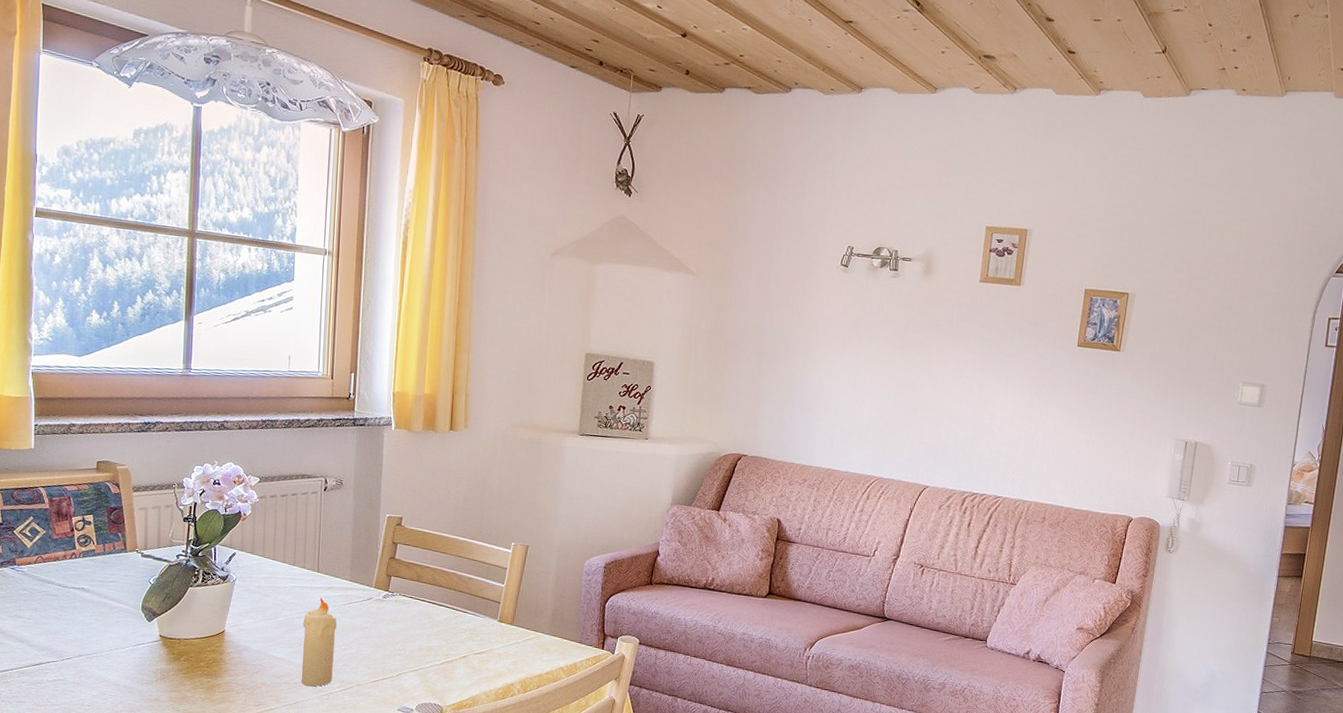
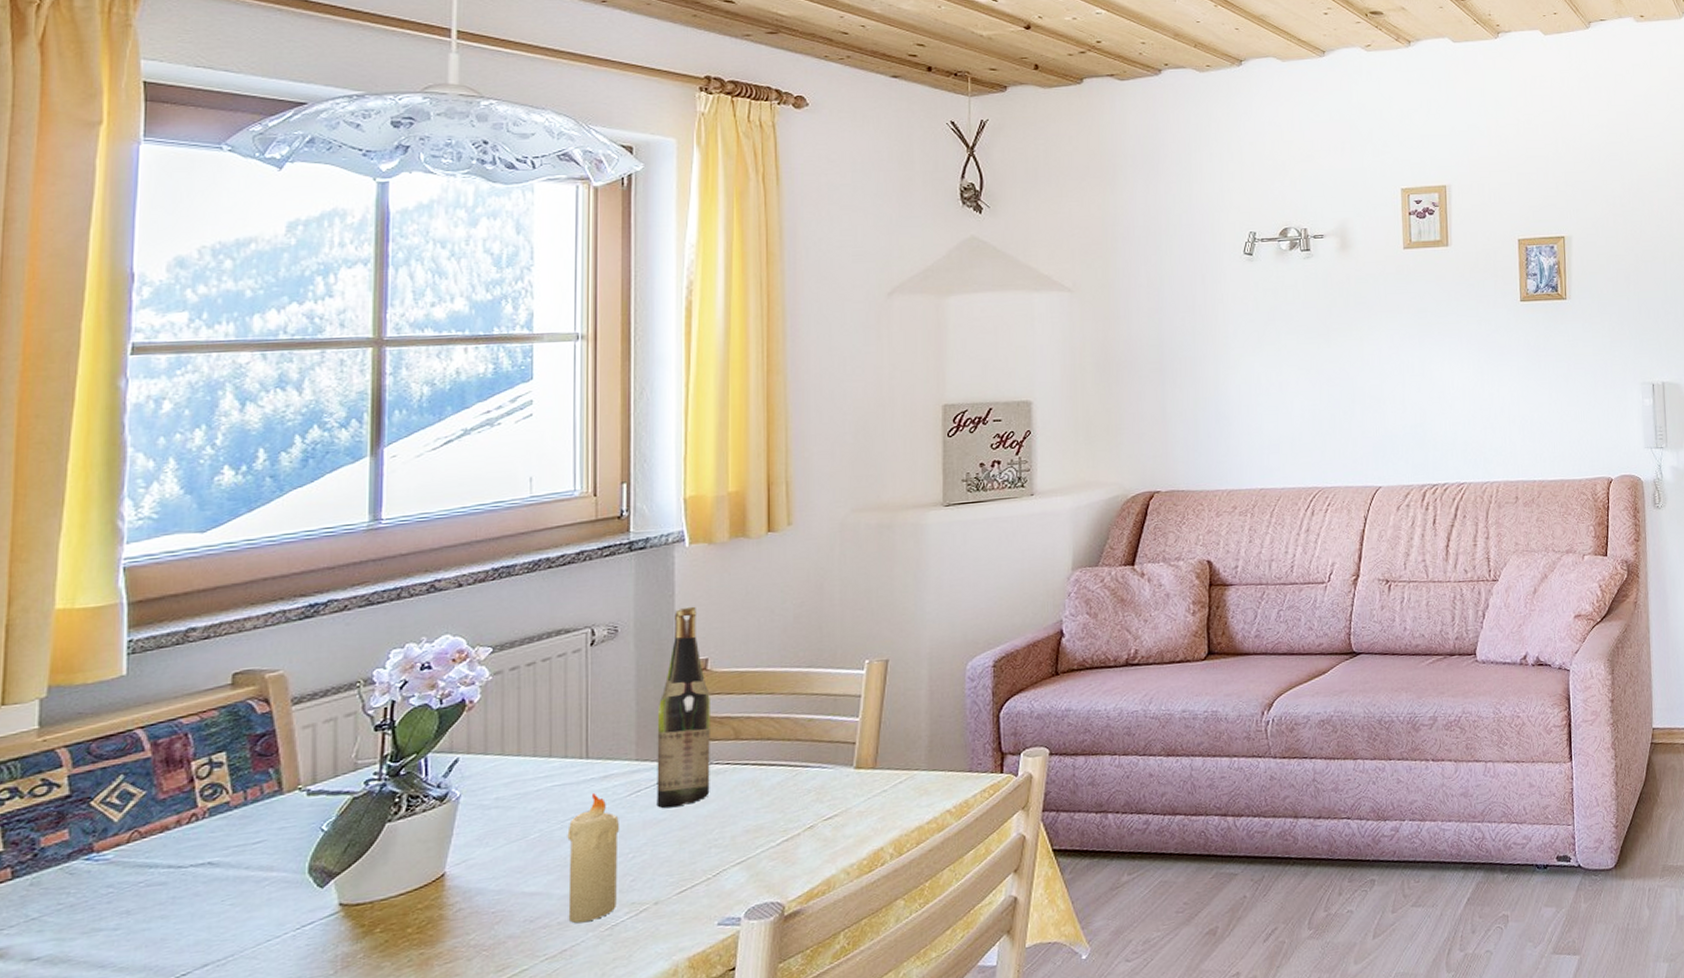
wine bottle: none [362,475,402,621] -> present [657,606,710,809]

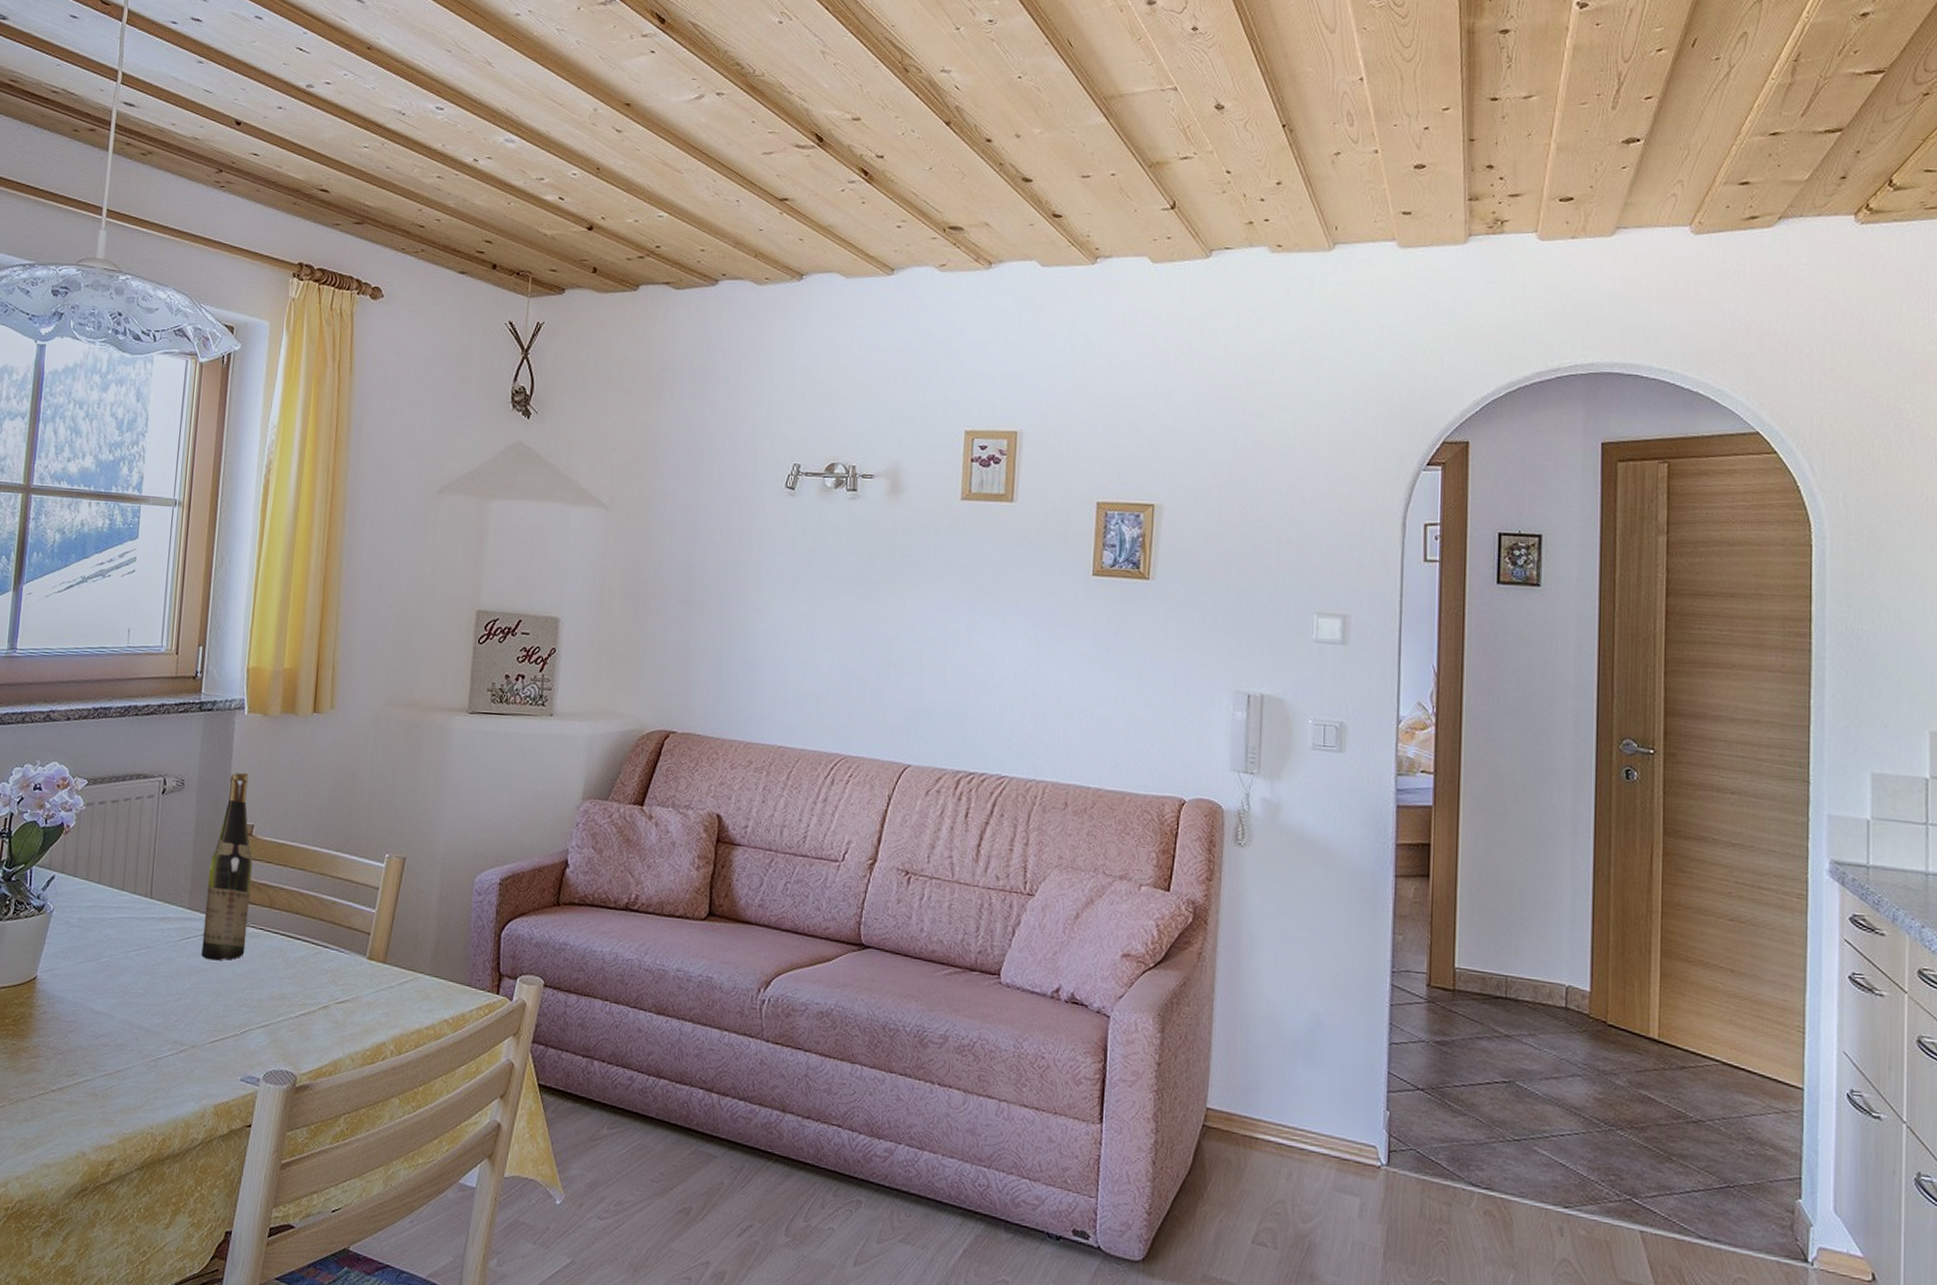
candle: present [567,792,619,924] -> none [124,931,171,1050]

